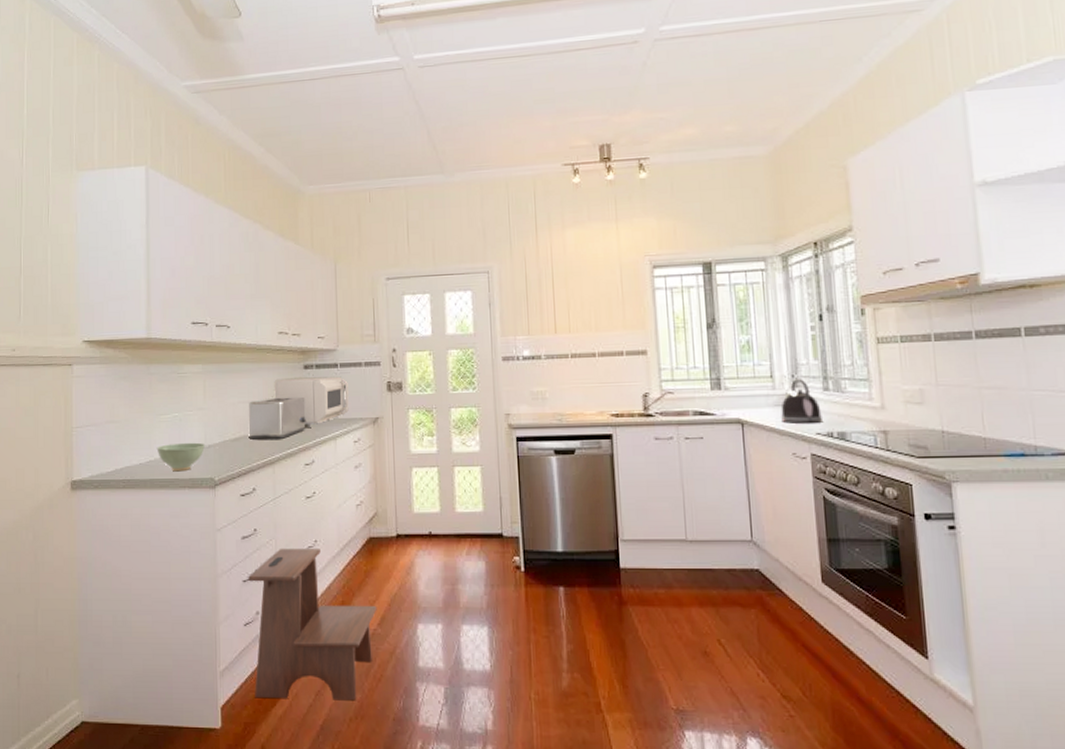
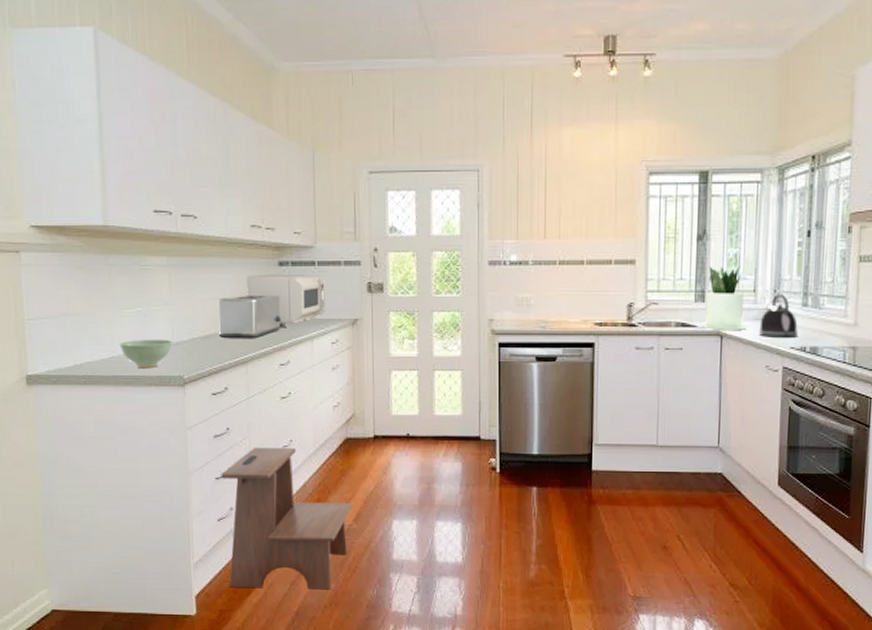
planter: none [720,351,767,418] -> present [701,265,746,330]

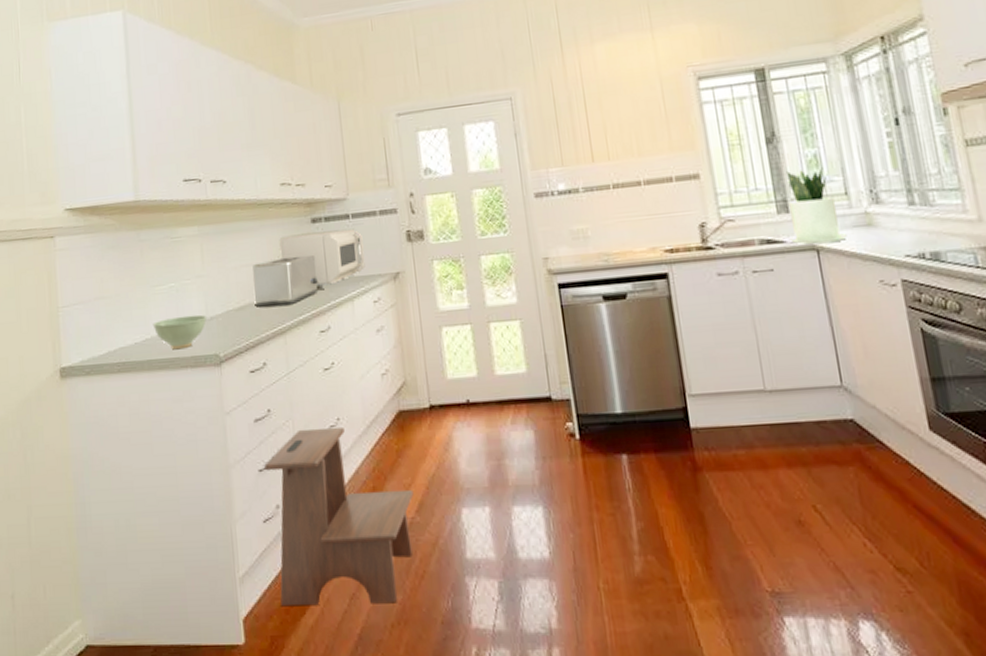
kettle: present [759,293,799,337] -> none [860,192,912,247]

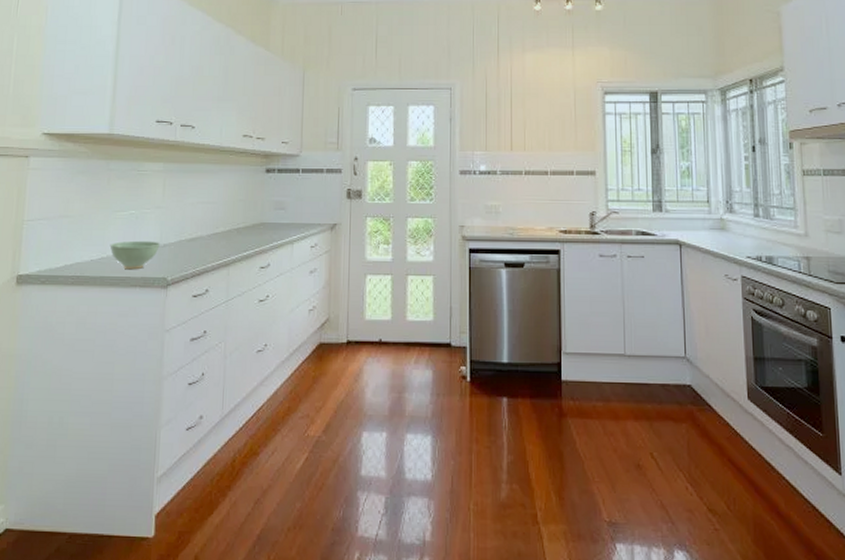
toaster: present [252,254,318,307] -> none [205,199,265,241]
step stool: present [264,428,414,607] -> none [192,351,323,510]
microwave: present [279,228,365,291] -> none [234,181,309,232]
planter: present [785,166,846,245] -> none [660,177,703,239]

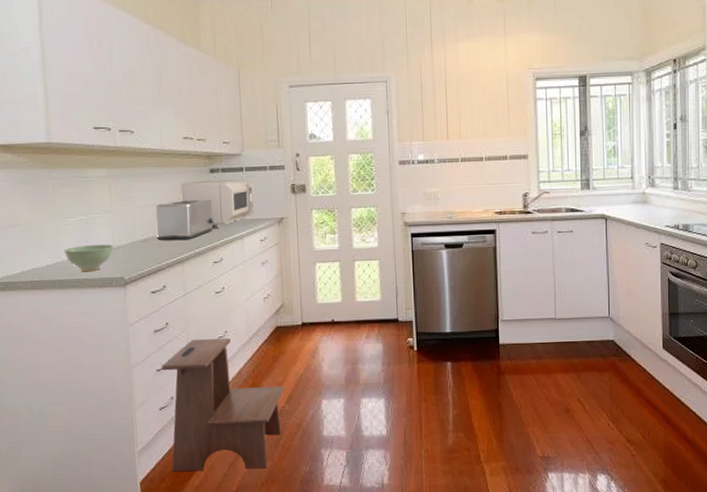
step stool: none [192,351,323,510] -> present [162,338,285,473]
toaster: none [205,199,265,241] -> present [155,199,214,240]
microwave: none [234,181,309,232] -> present [180,180,255,229]

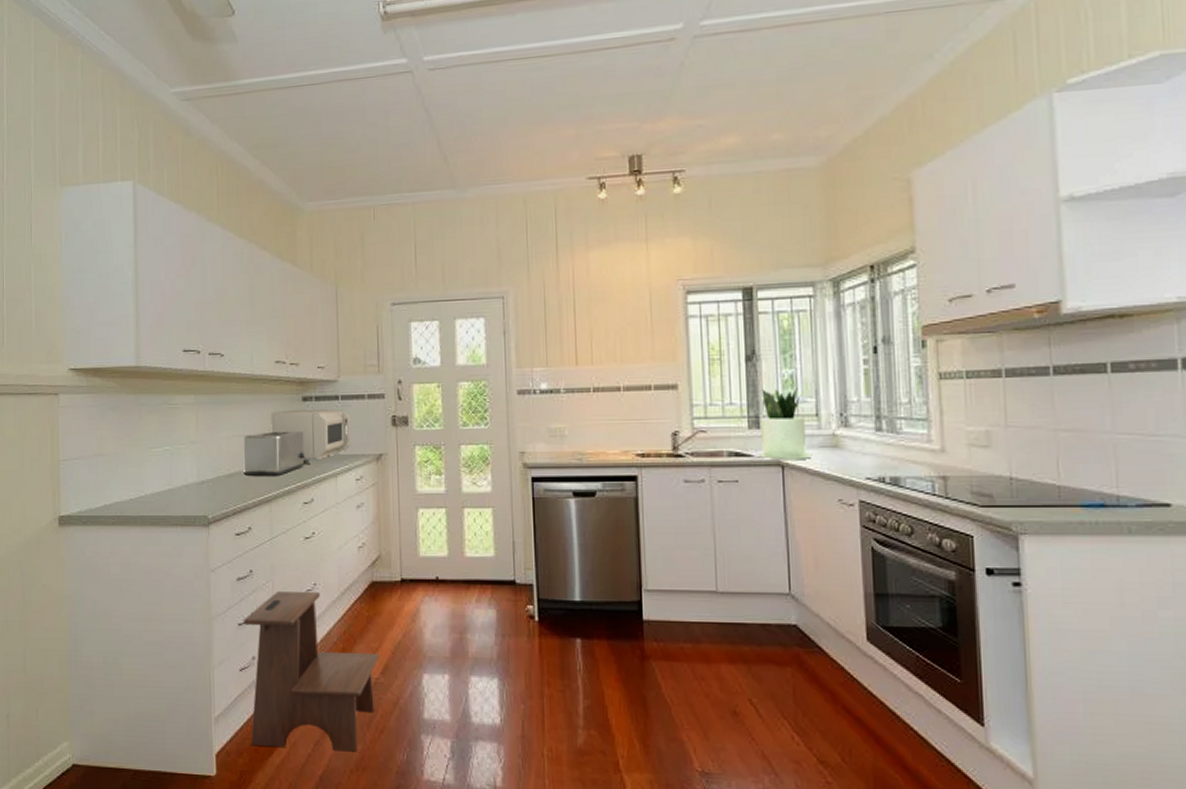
bowl: present [63,244,114,272] -> none [147,478,199,508]
planter: none [588,156,627,214] -> present [757,387,811,460]

